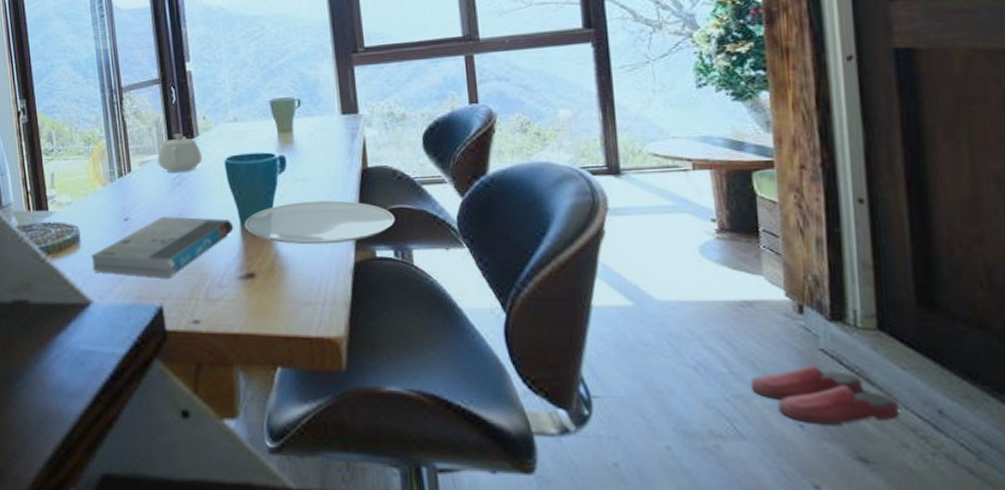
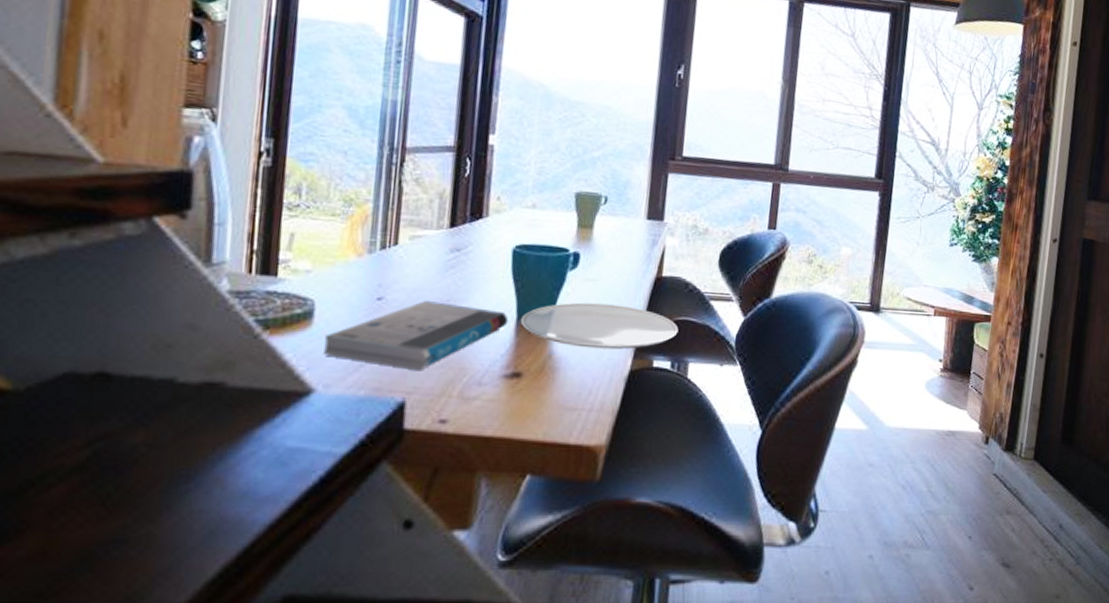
teapot: present [157,133,203,172] -> none [432,210,488,254]
slippers: present [751,365,900,425] -> none [941,487,1036,536]

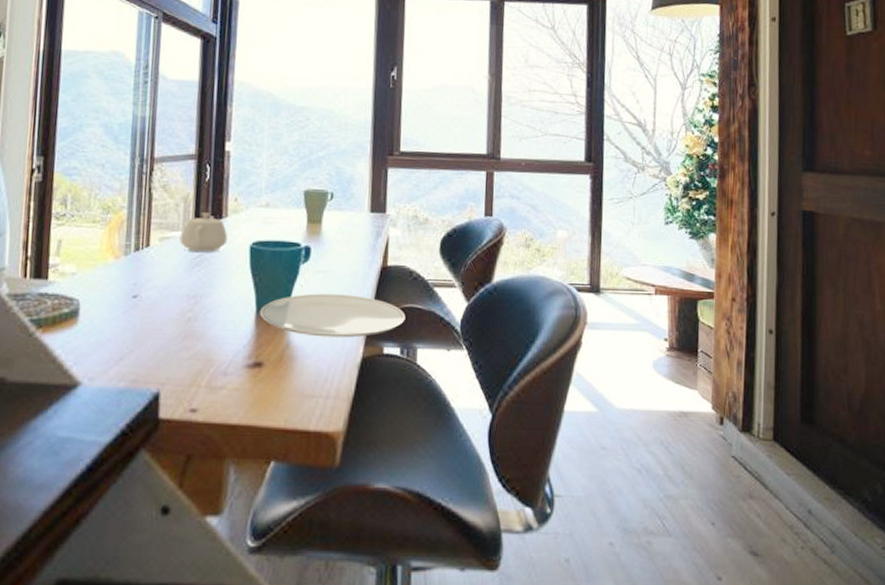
book: present [323,301,509,370] -> none [88,297,249,362]
teapot: none [432,210,488,254] -> present [179,212,228,252]

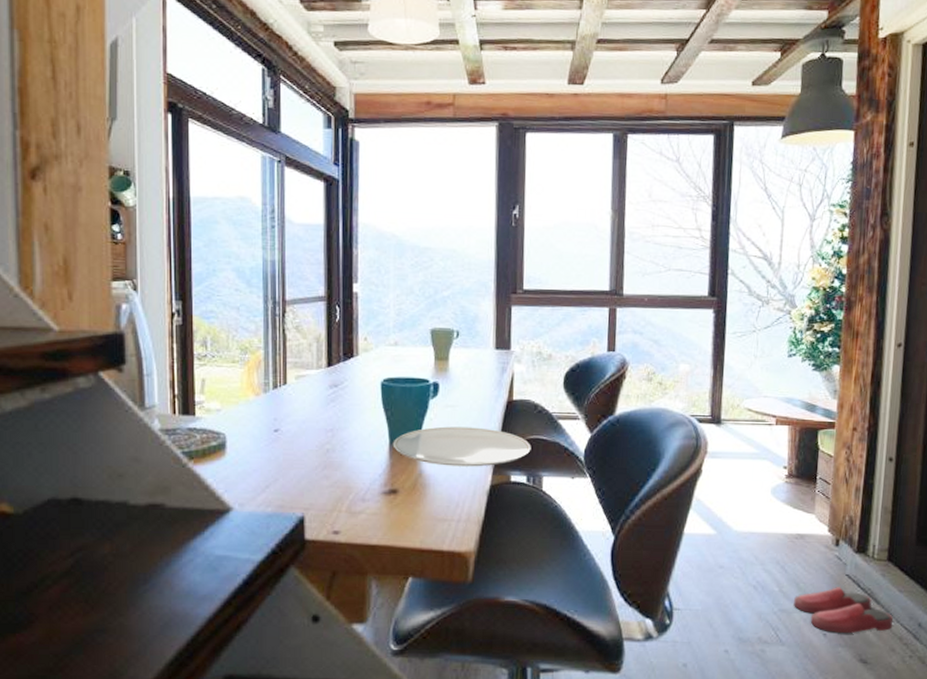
teapot: present [179,212,228,252] -> none [314,352,360,389]
slippers: none [680,470,783,523] -> present [794,587,893,634]

